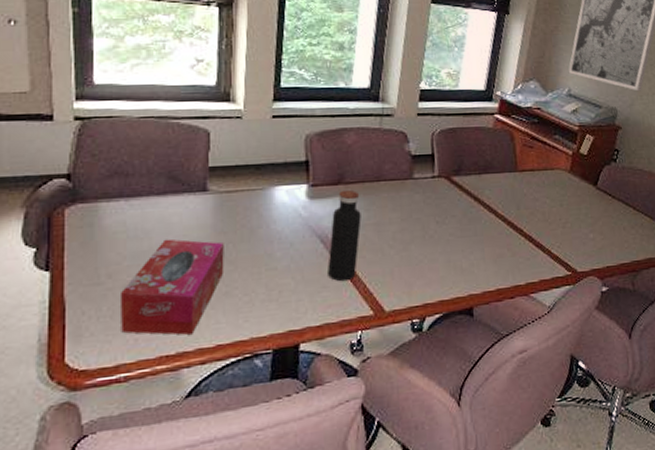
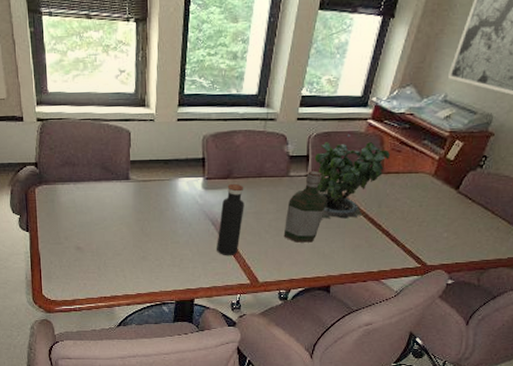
tissue box: present [121,239,224,335] -> none [74,214,142,284]
bottle: none [411,171,460,257] -> present [283,170,327,243]
potted plant: none [440,129,522,227] -> present [314,134,390,219]

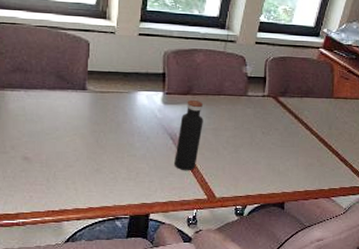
bottle: present [283,170,327,243] -> none [241,91,283,160]
potted plant: present [314,134,390,219] -> none [271,60,339,139]

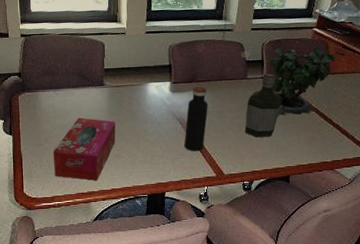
tissue box: none [20,124,97,197] -> present [53,117,116,181]
bottle: none [241,91,283,160] -> present [244,73,282,138]
potted plant: none [271,60,339,139] -> present [268,40,335,116]

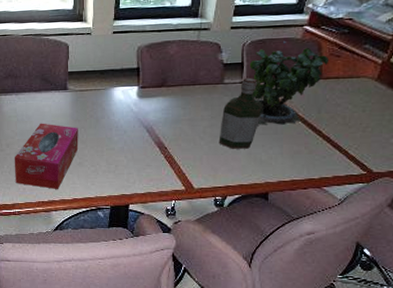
water bottle: present [184,86,208,152] -> none [151,91,179,163]

